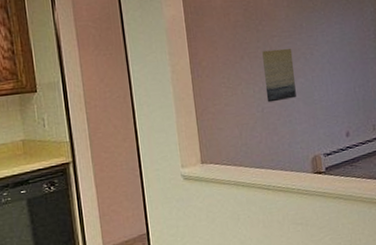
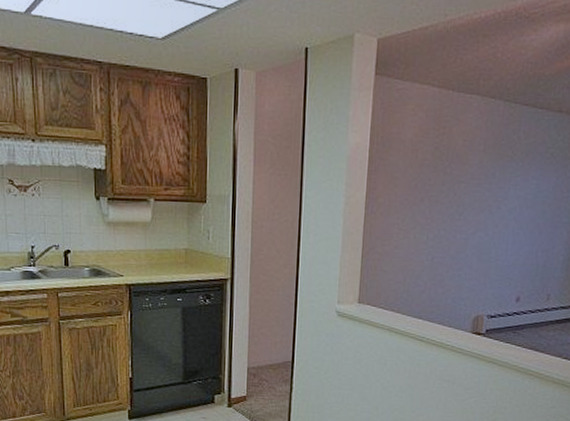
wall art: present [262,48,297,103] -> none [439,196,478,253]

